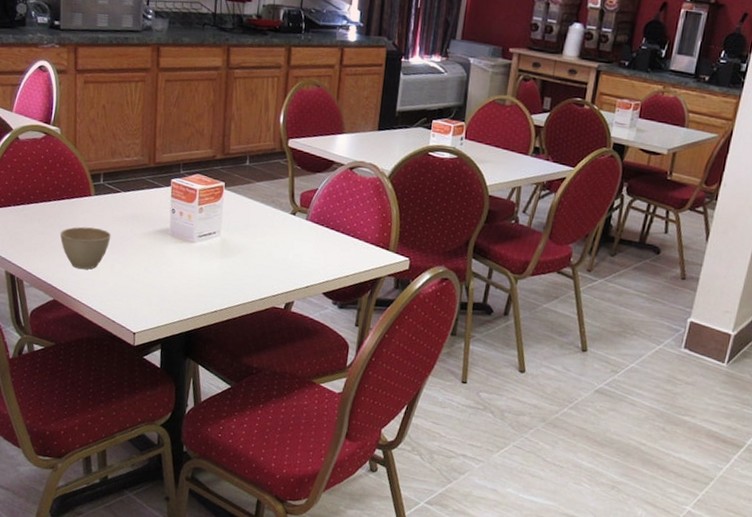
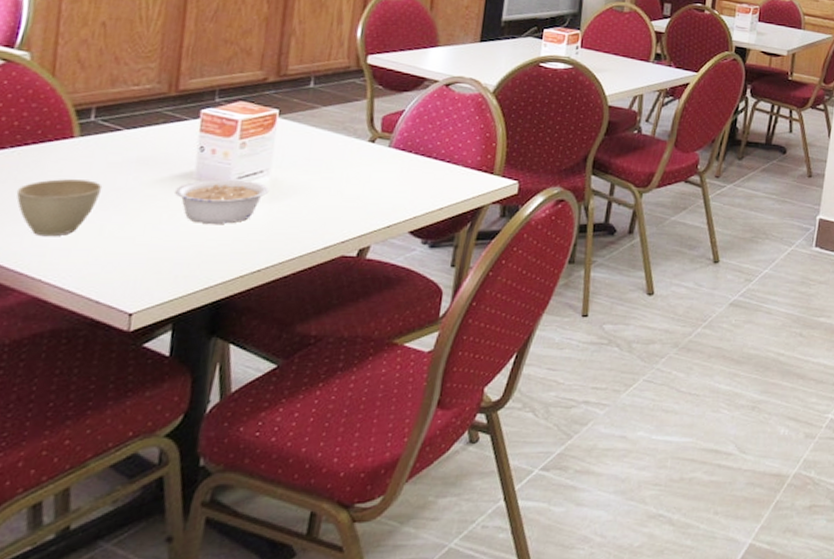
legume: none [156,235,221,272] -> present [174,178,270,224]

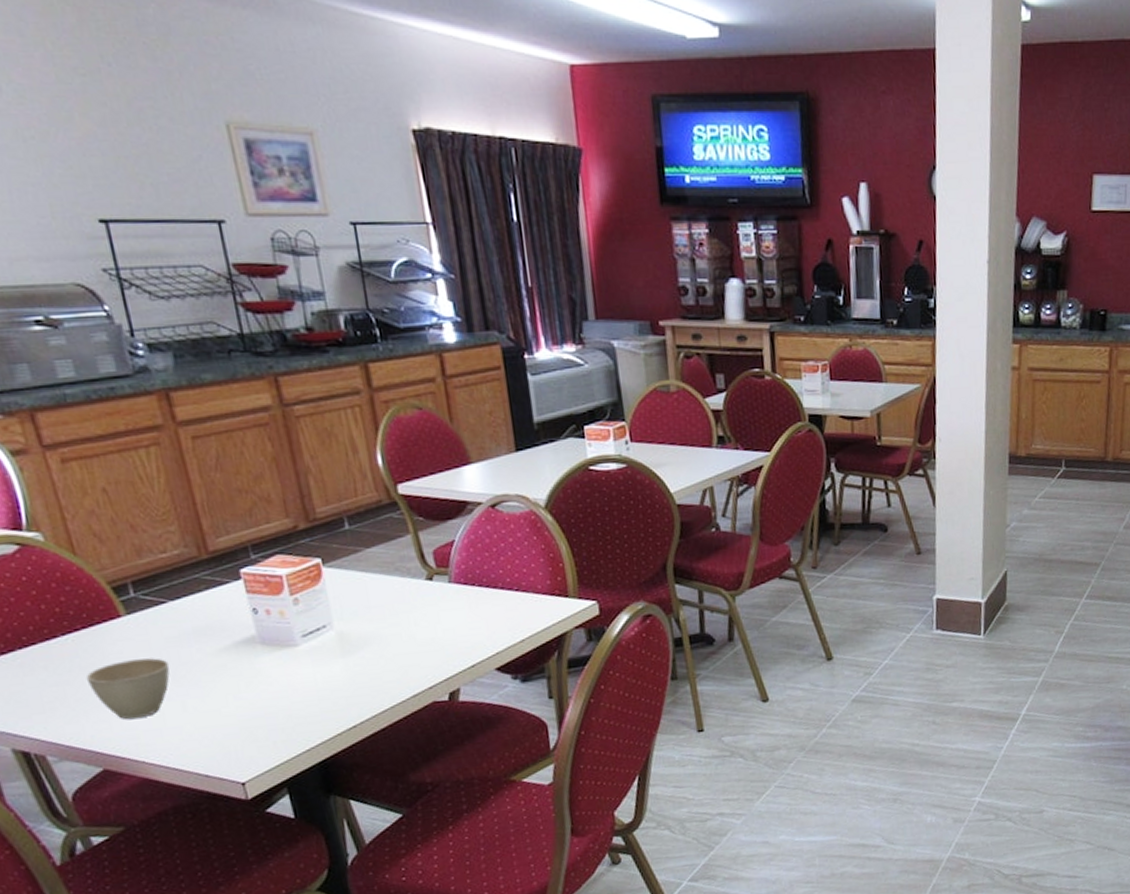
legume: present [174,178,270,224] -> none [242,637,340,687]

